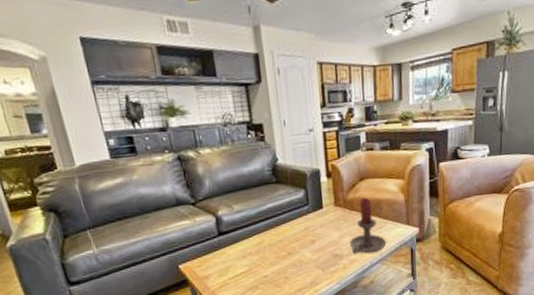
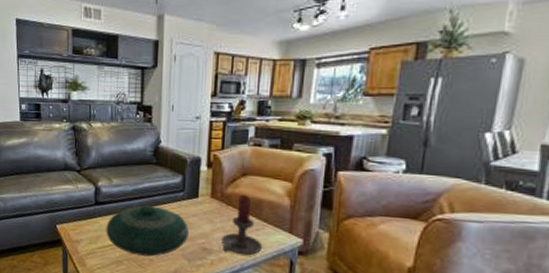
decorative bowl: none [234,224,320,277] -> present [106,205,190,257]

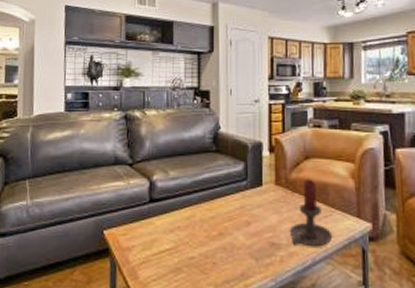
decorative bowl: present [106,205,190,257] -> none [162,199,256,259]

